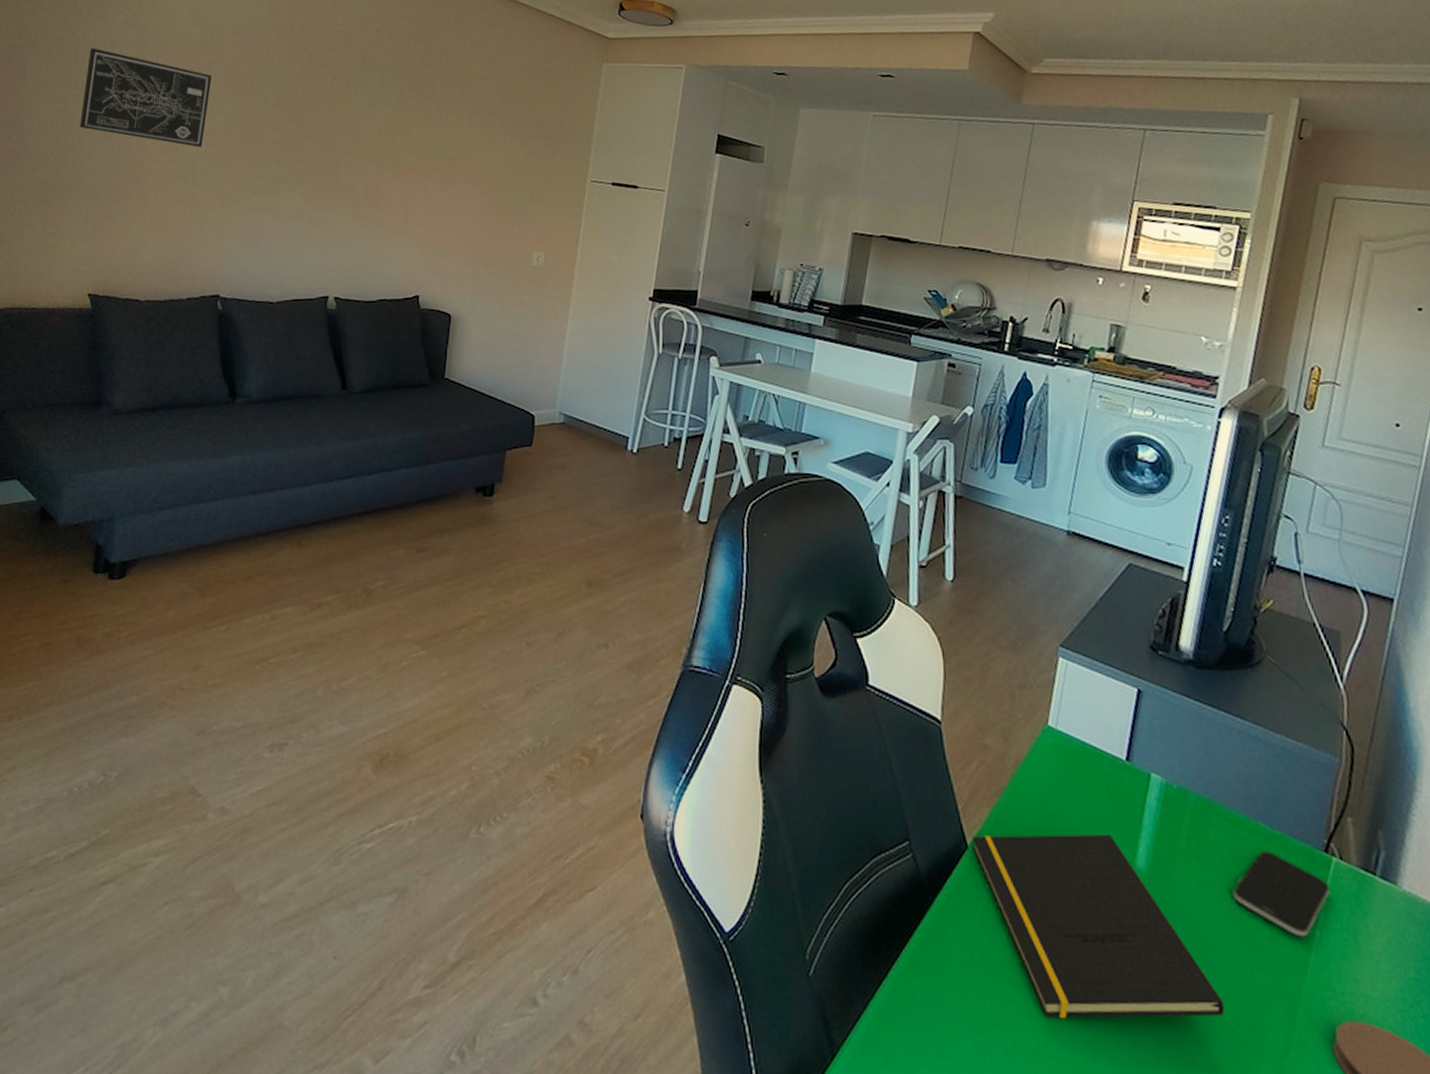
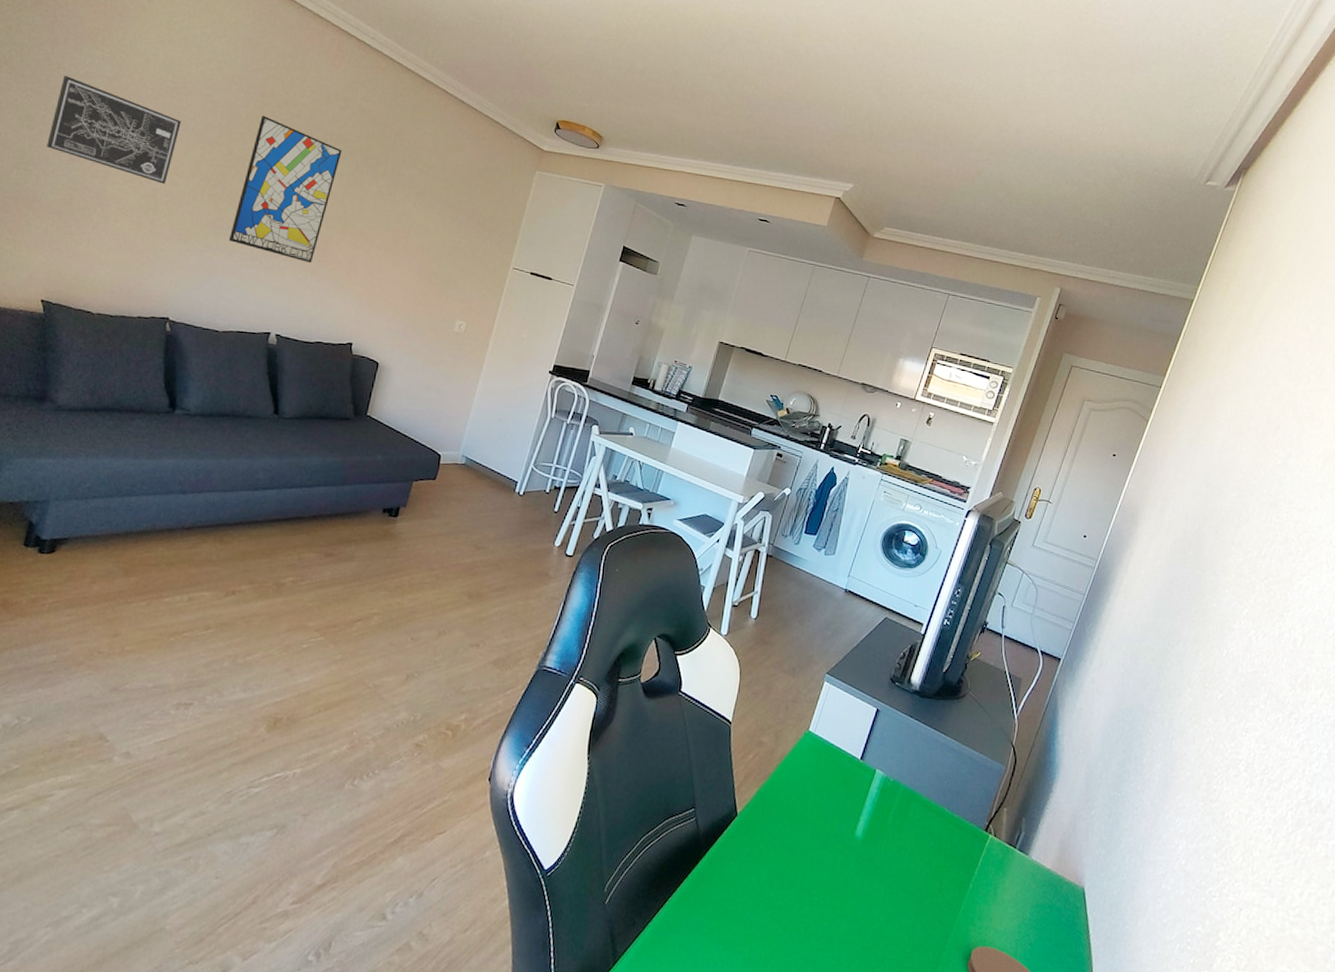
wall art: none [274,53,384,211] -> present [229,115,342,264]
notepad: present [972,834,1225,1018] -> none [740,807,900,941]
smartphone: present [1232,851,1330,937] -> none [919,828,984,889]

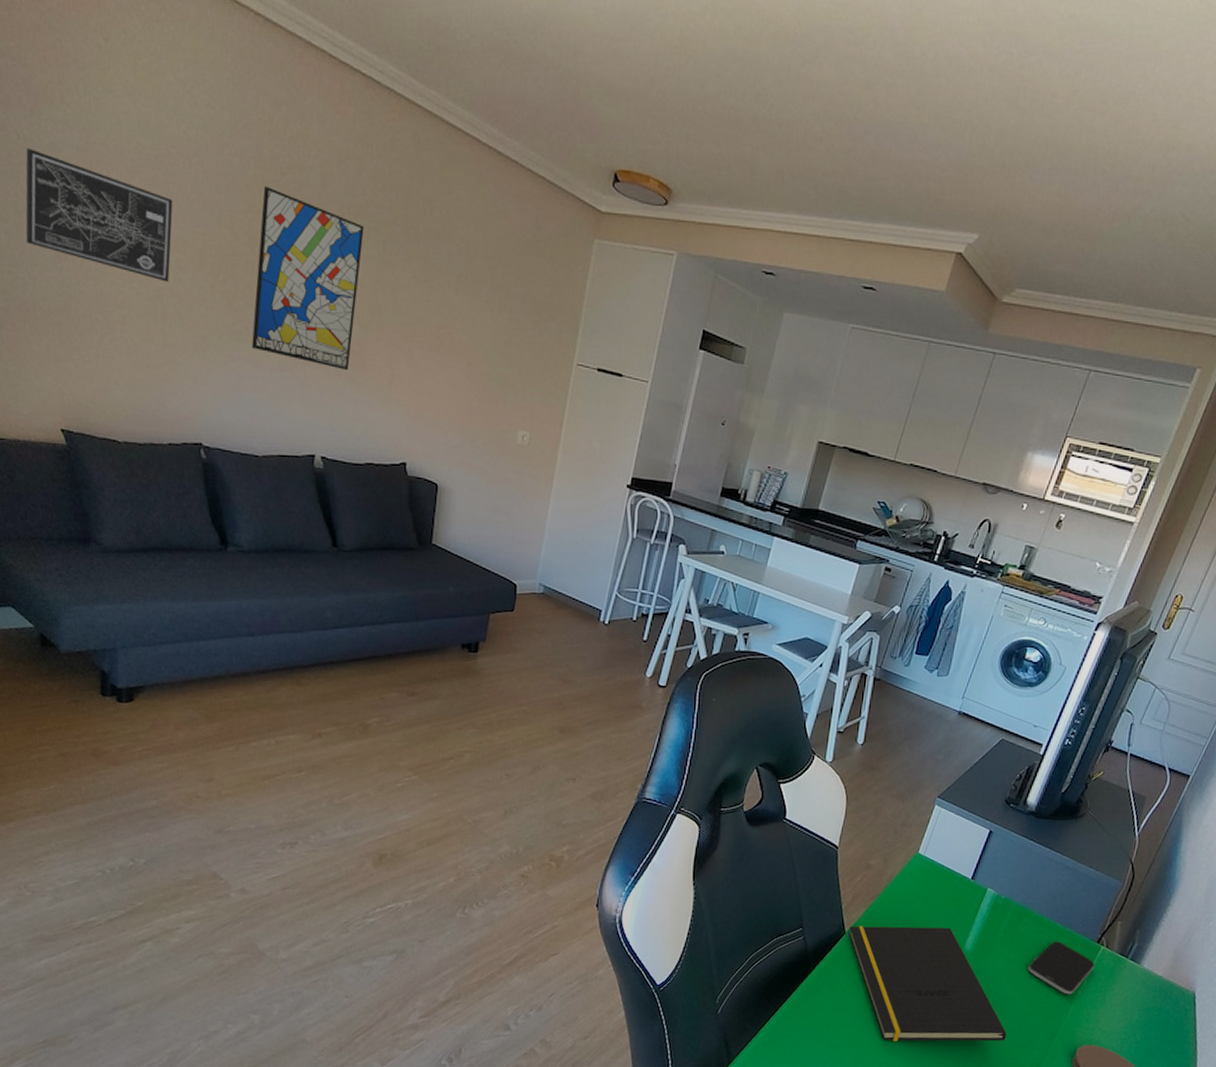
notepad: none [740,807,900,941] -> present [849,926,1007,1042]
smartphone: none [919,828,984,889] -> present [1028,941,1095,995]

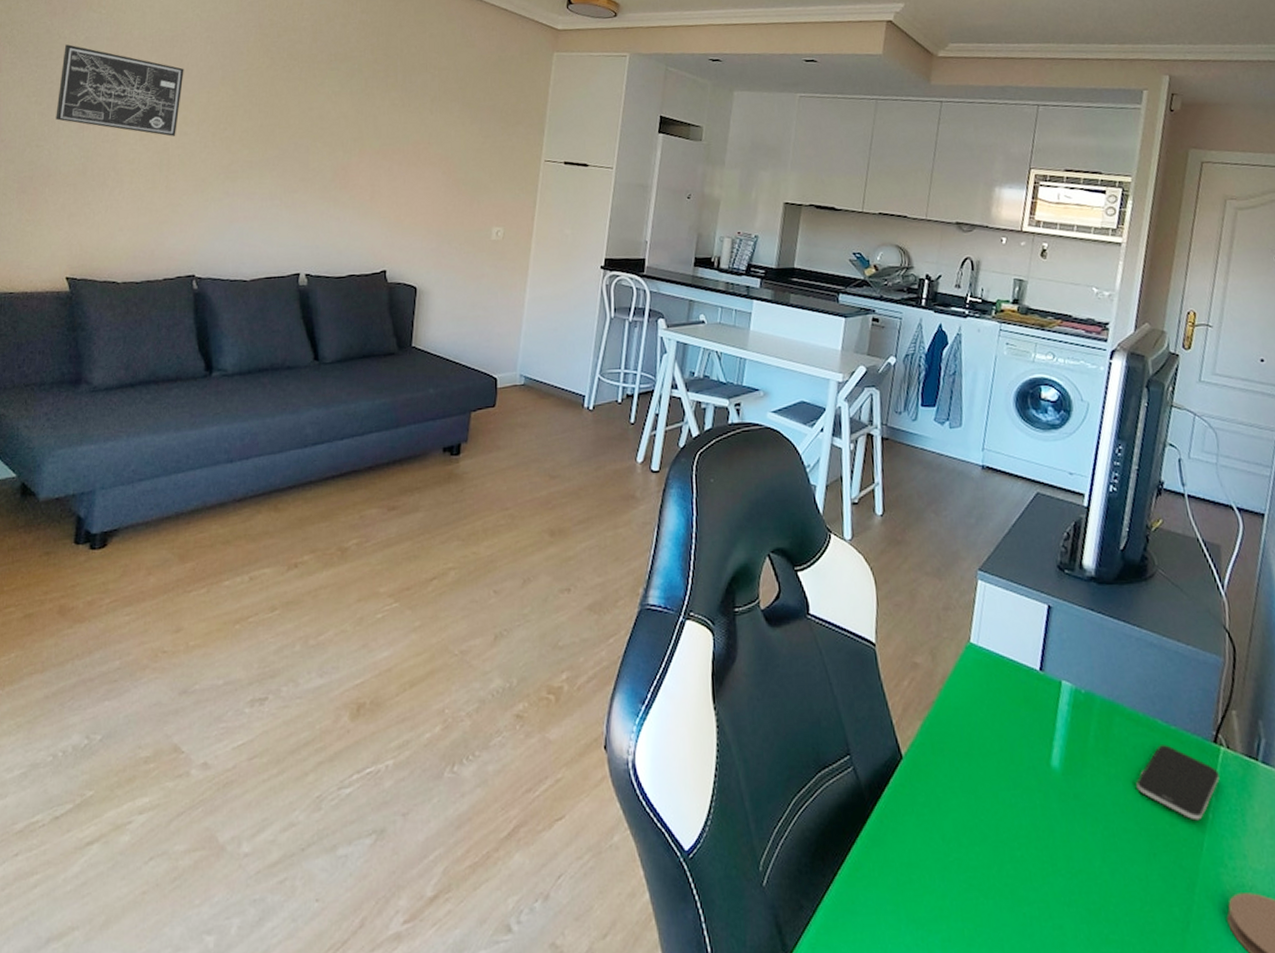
wall art: present [252,186,364,371] -> none [246,47,349,193]
notepad: present [849,926,1007,1042] -> none [906,738,1133,909]

